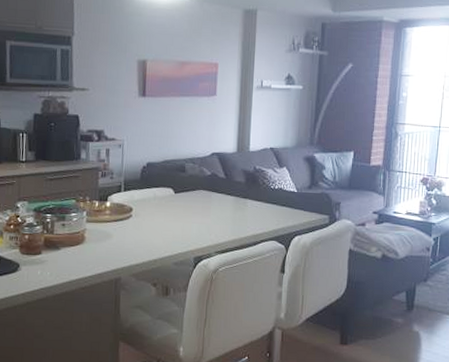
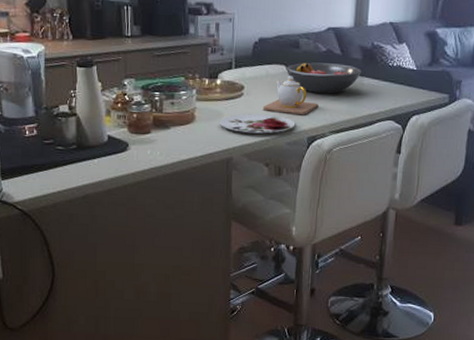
plate: none [108,234,182,254] -> present [219,113,296,134]
teapot: none [150,198,204,236] -> present [262,76,319,116]
fruit bowl: none [172,185,245,215] -> present [285,62,362,94]

